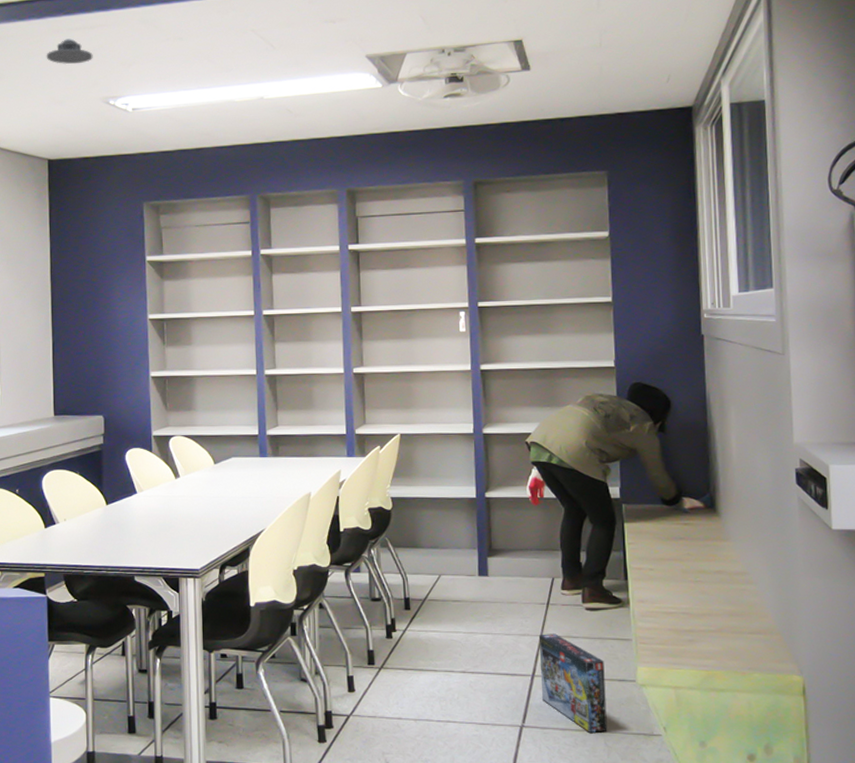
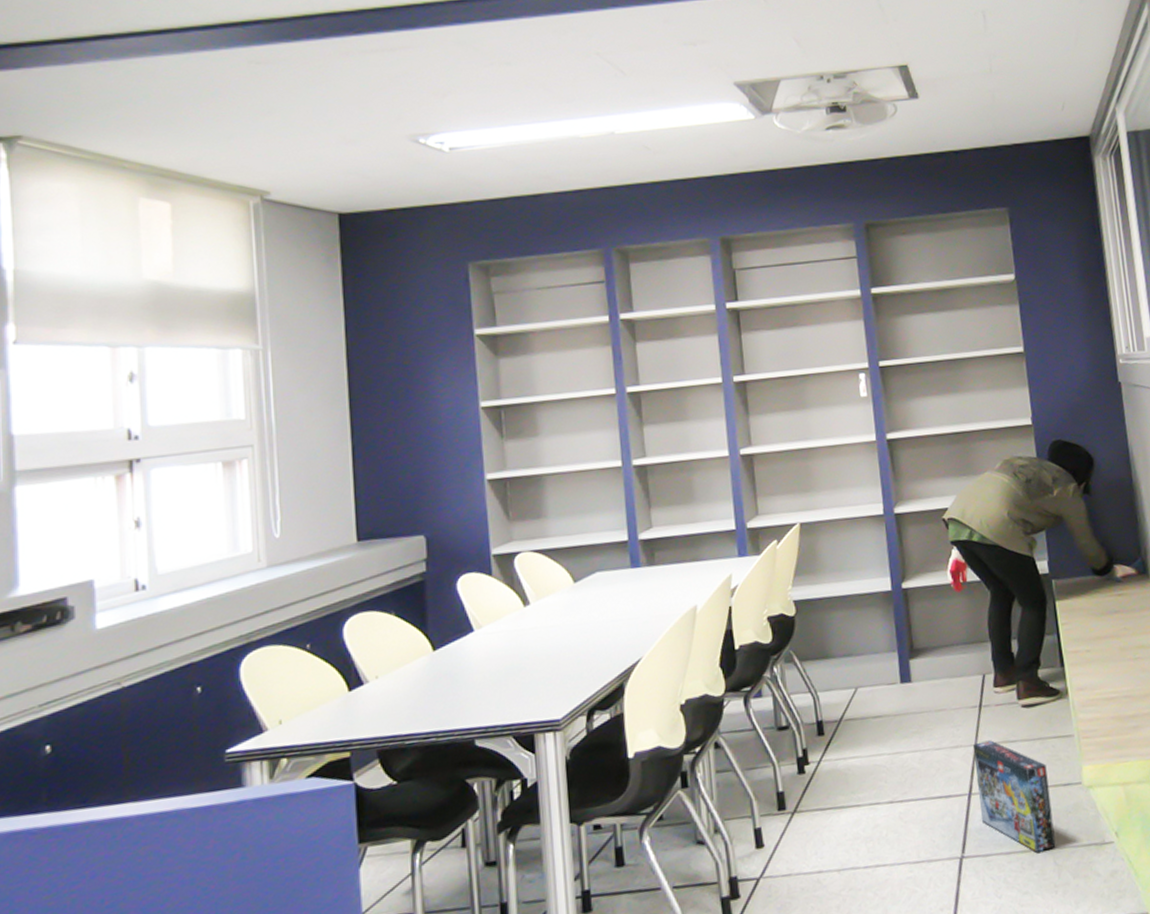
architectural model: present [46,38,93,65] -> none [332,63,395,96]

